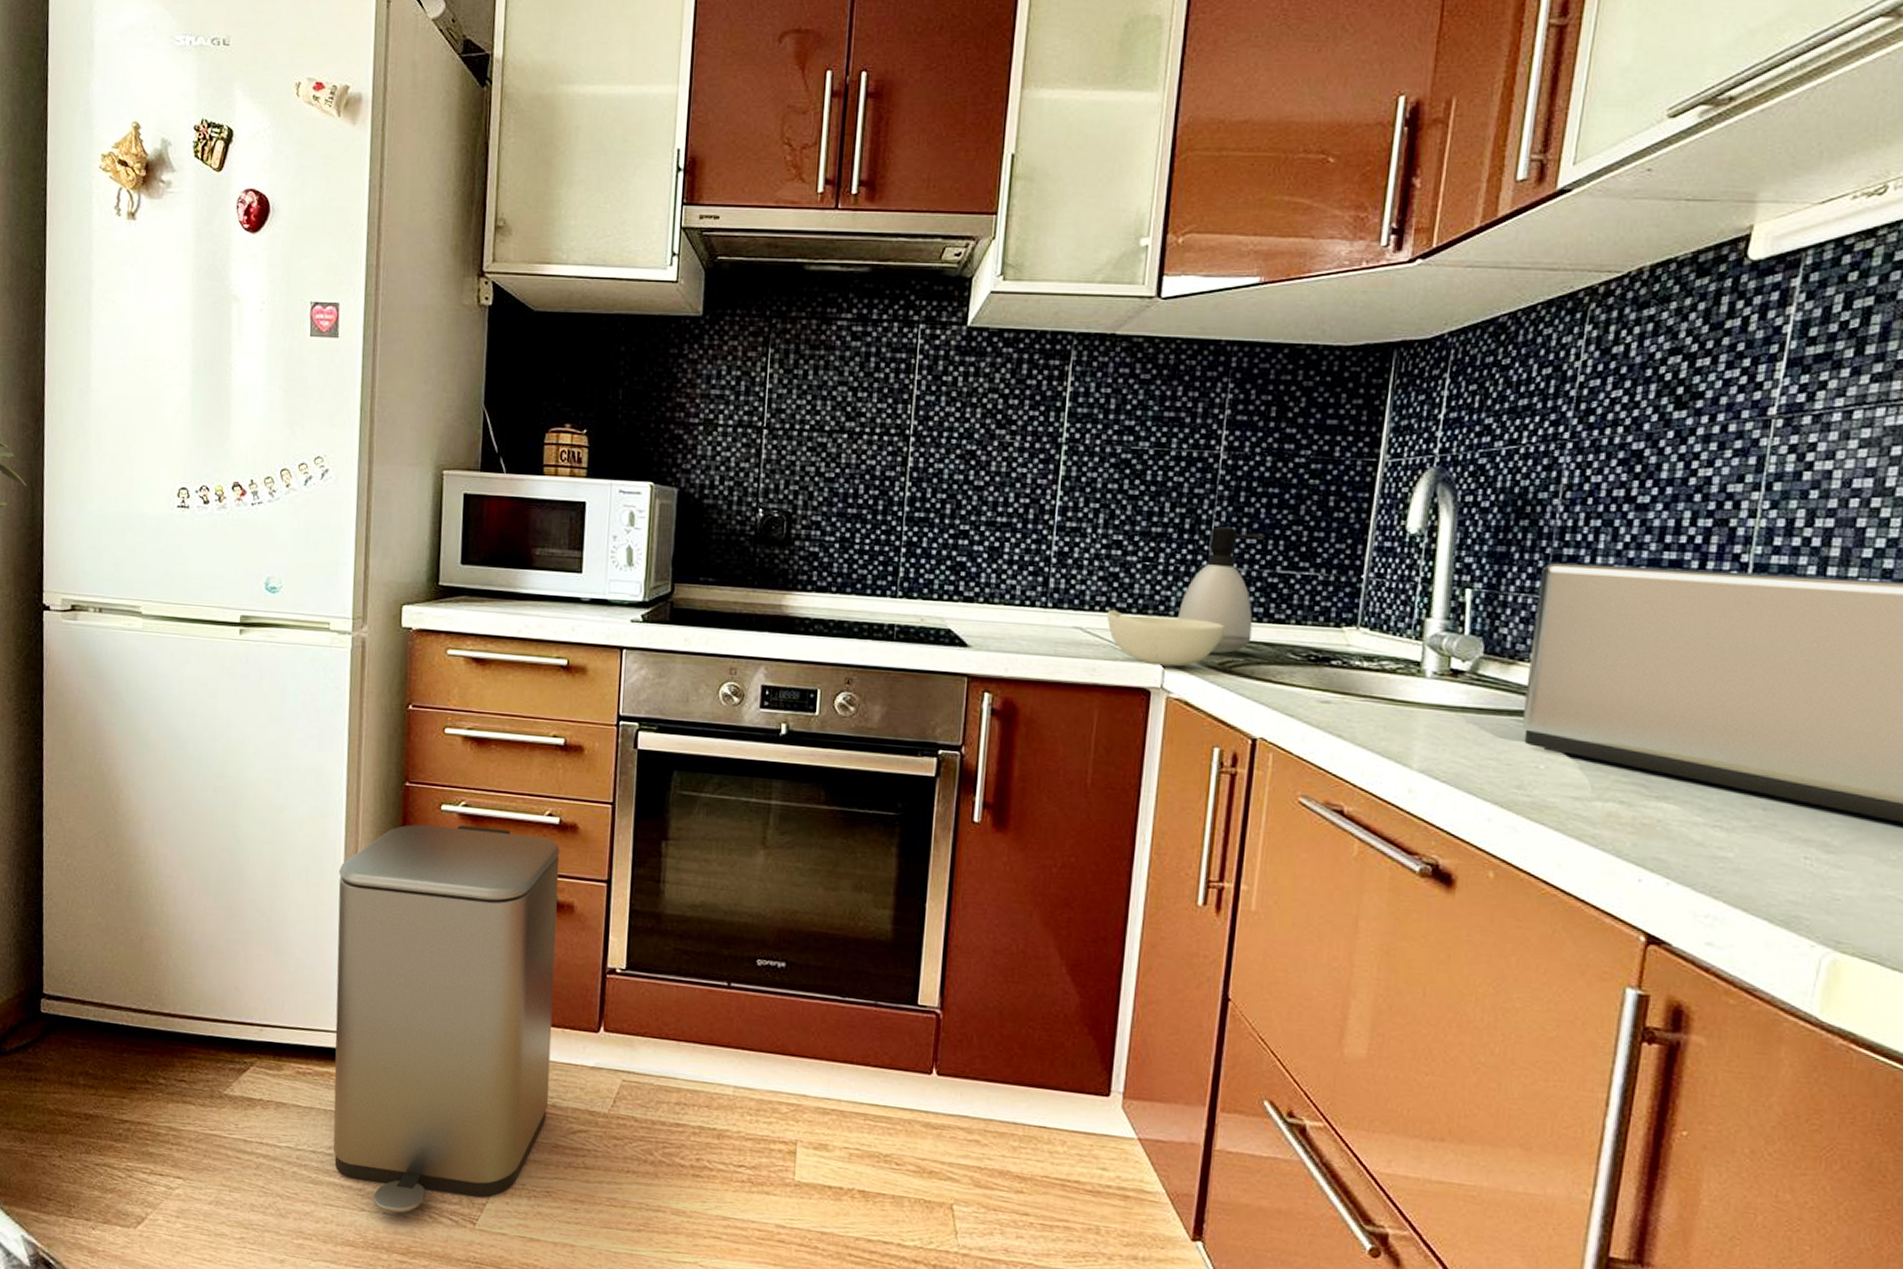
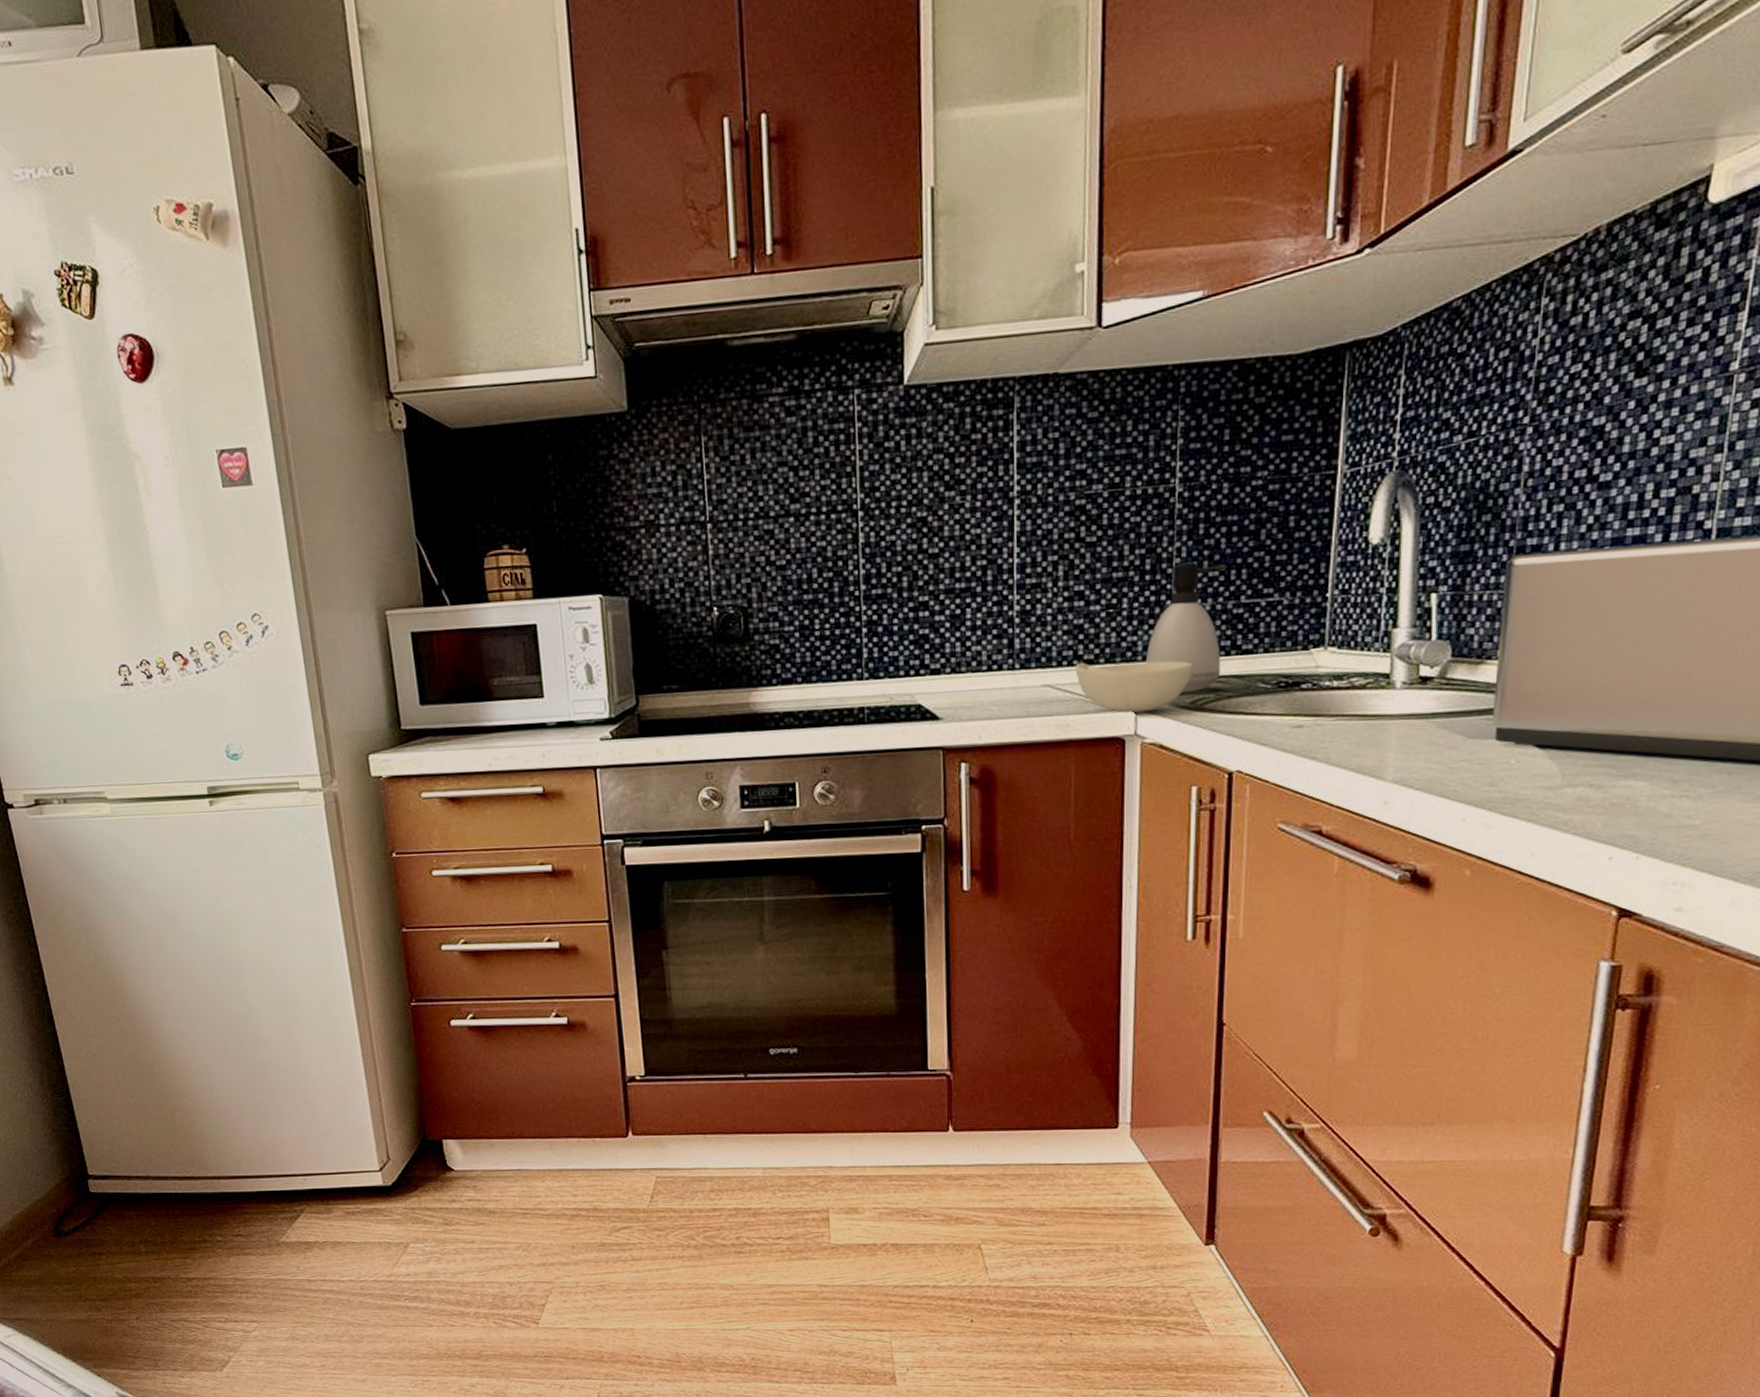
pedal bin: present [332,824,560,1213] -> none [351,960,590,1323]

